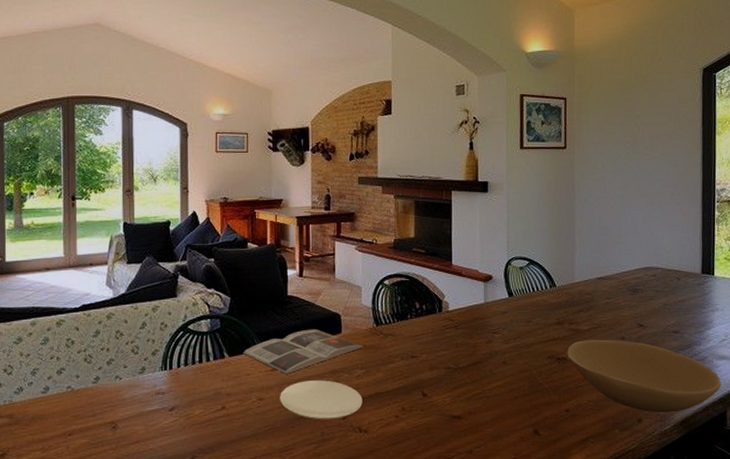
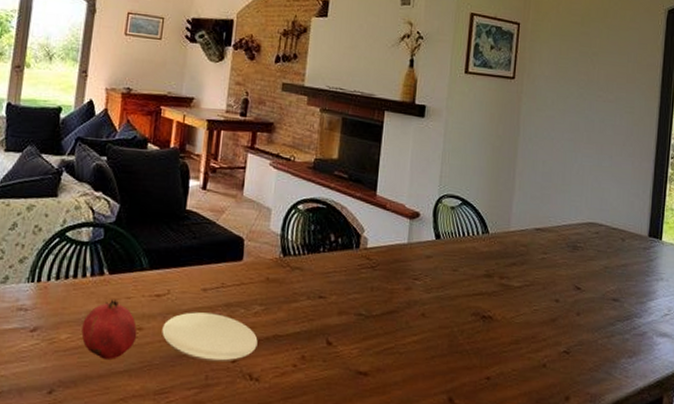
fruit: none [212,377,259,427] -> present [81,300,137,360]
magazine: present [243,329,362,374] -> none [126,251,265,302]
bowl: present [567,339,721,413] -> none [494,298,660,393]

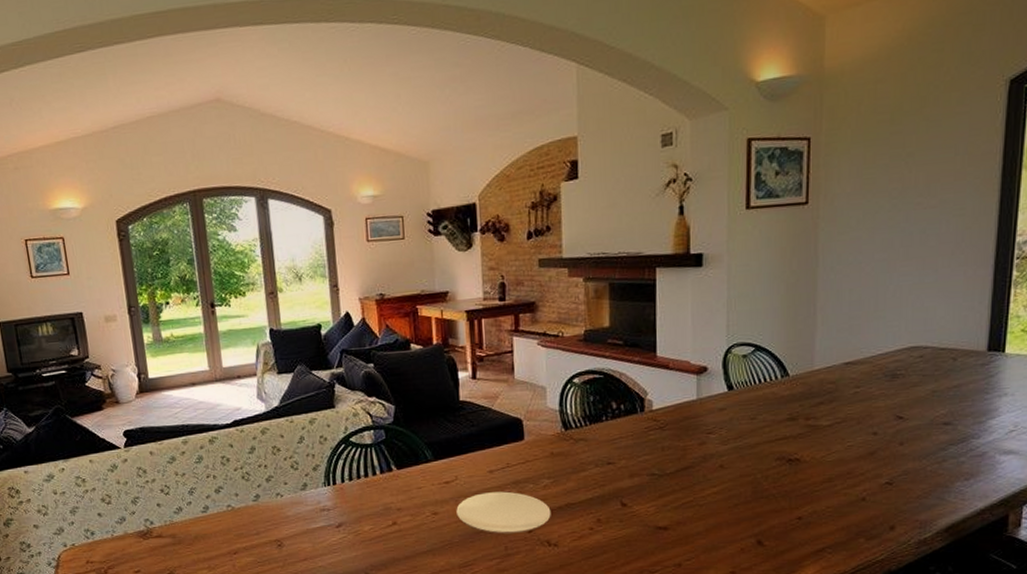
fruit: present [81,300,137,360] -> none [381,491,434,543]

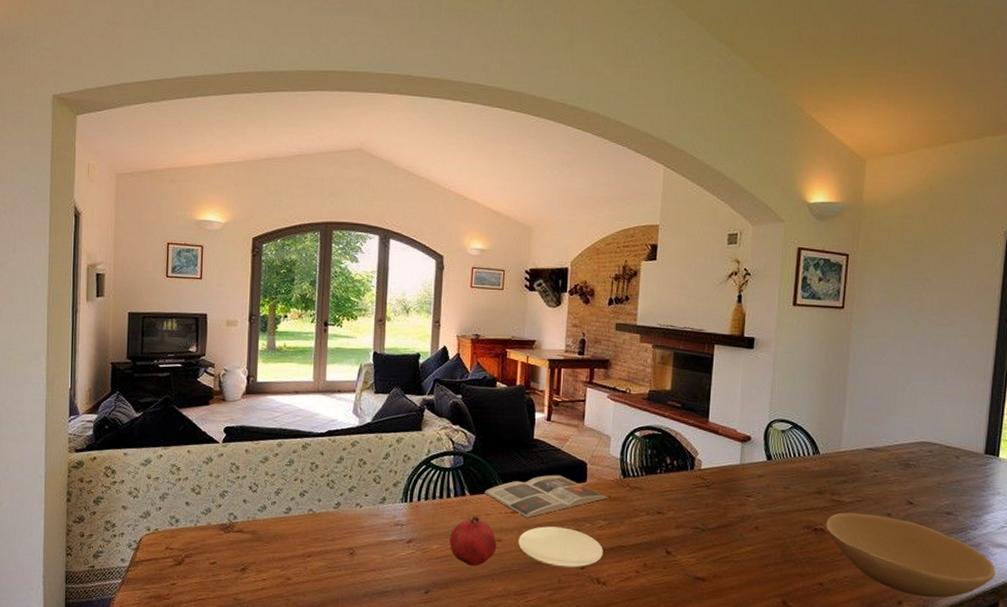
fruit: none [381,491,434,543] -> present [449,516,497,566]
magazine: none [412,436,549,486] -> present [484,474,607,518]
bowl: none [802,435,1004,519] -> present [826,512,996,598]

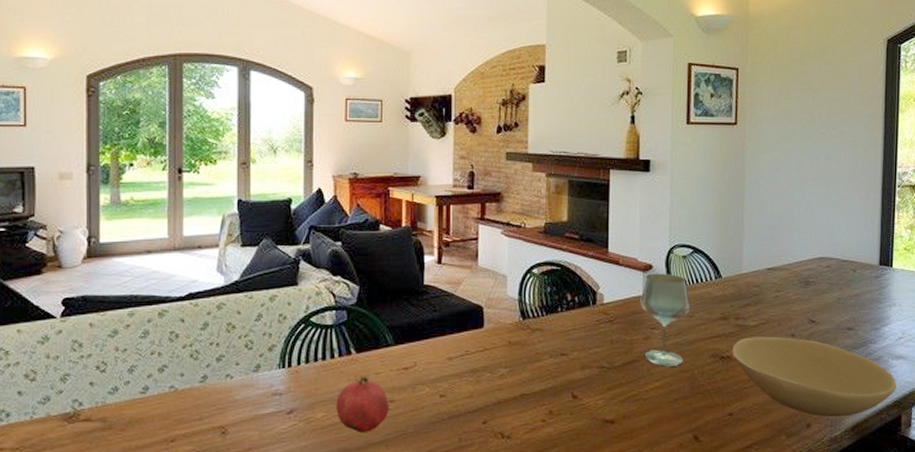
magazine: present [484,474,607,518] -> none [372,322,507,373]
plate: present [518,526,603,569] -> none [413,380,506,425]
wine glass: none [737,444,787,534] -> present [640,273,690,367]

